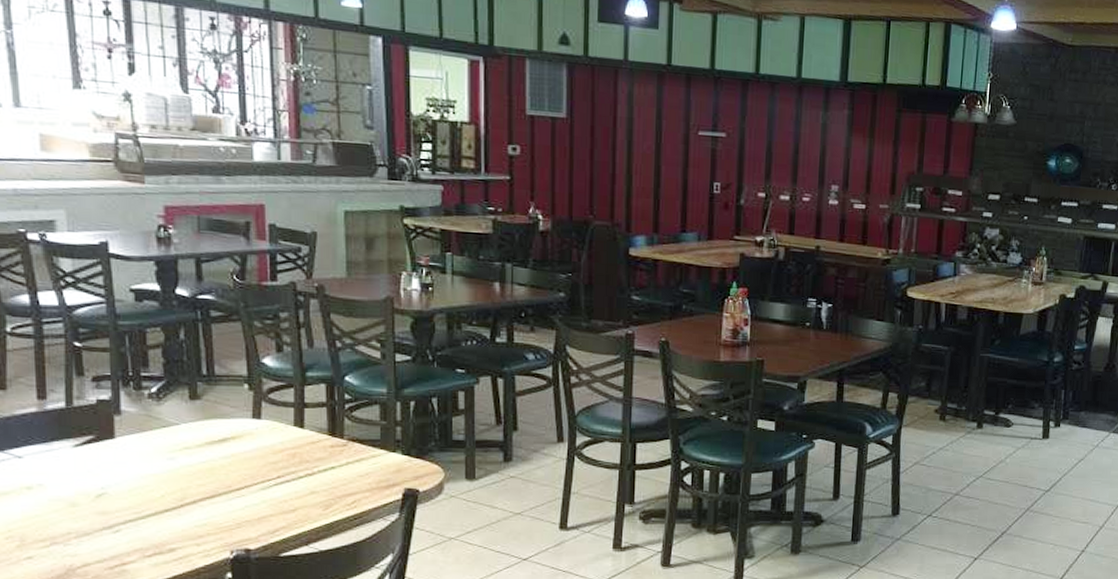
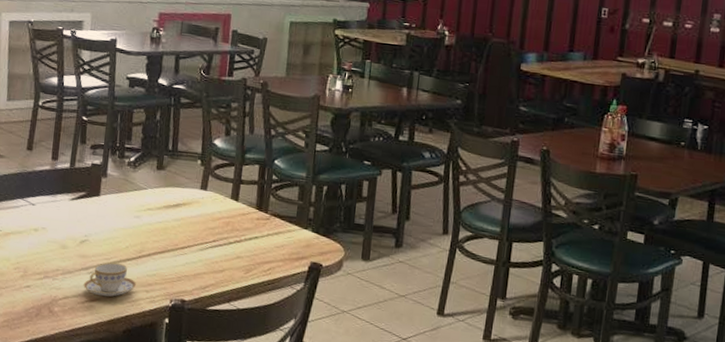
teacup: none [108,517,183,558] -> present [83,262,137,298]

